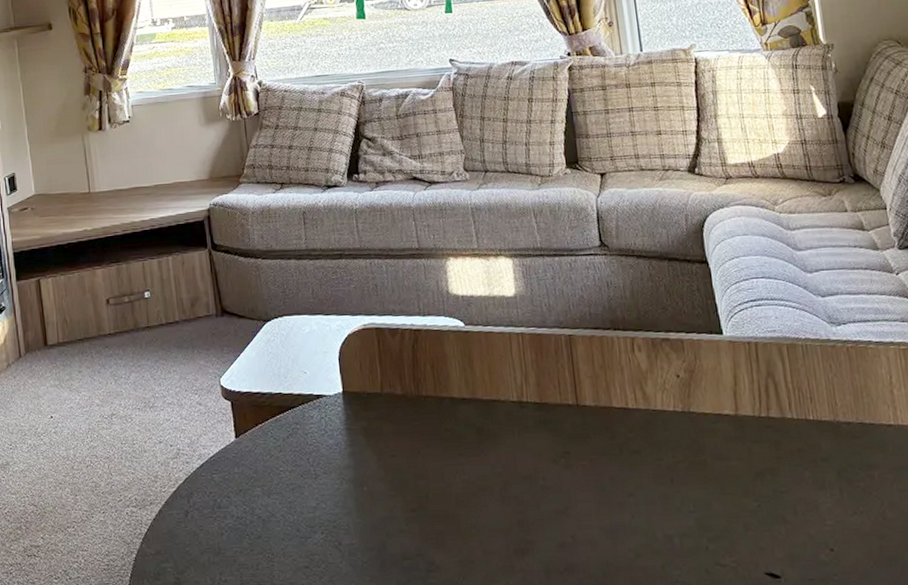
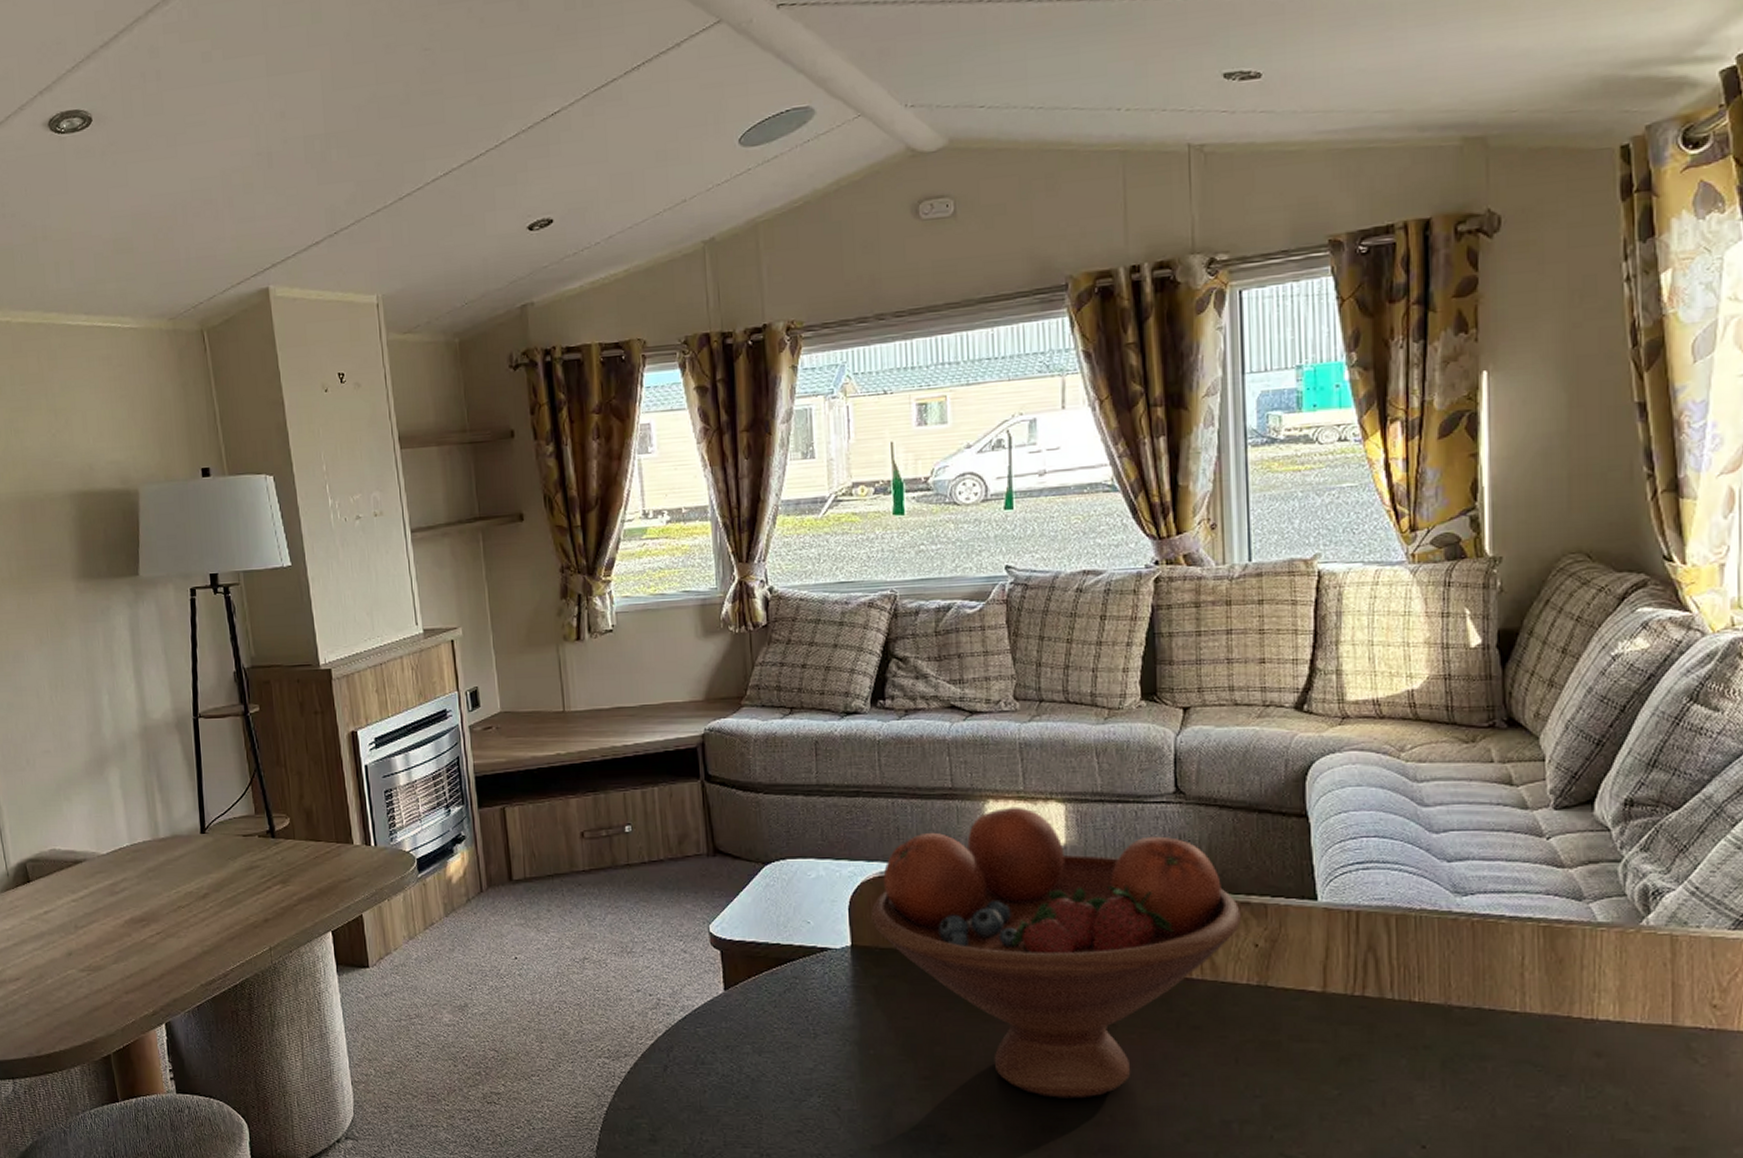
fruit bowl: none [358,262,664,523] -> present [871,806,1241,1099]

